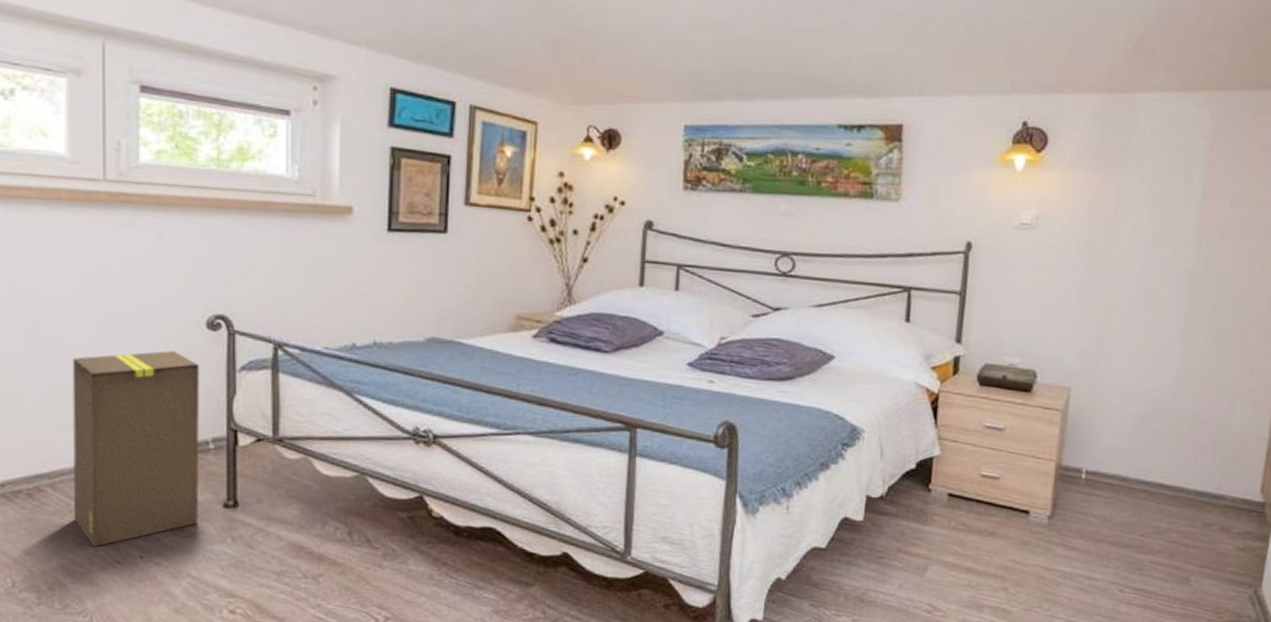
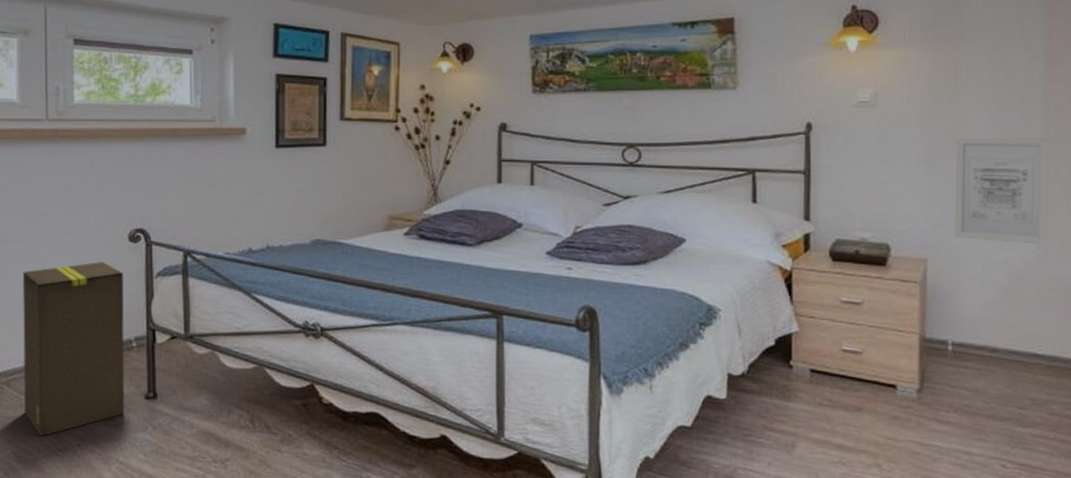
wall art: none [1099,267,1197,378] -> present [955,138,1049,245]

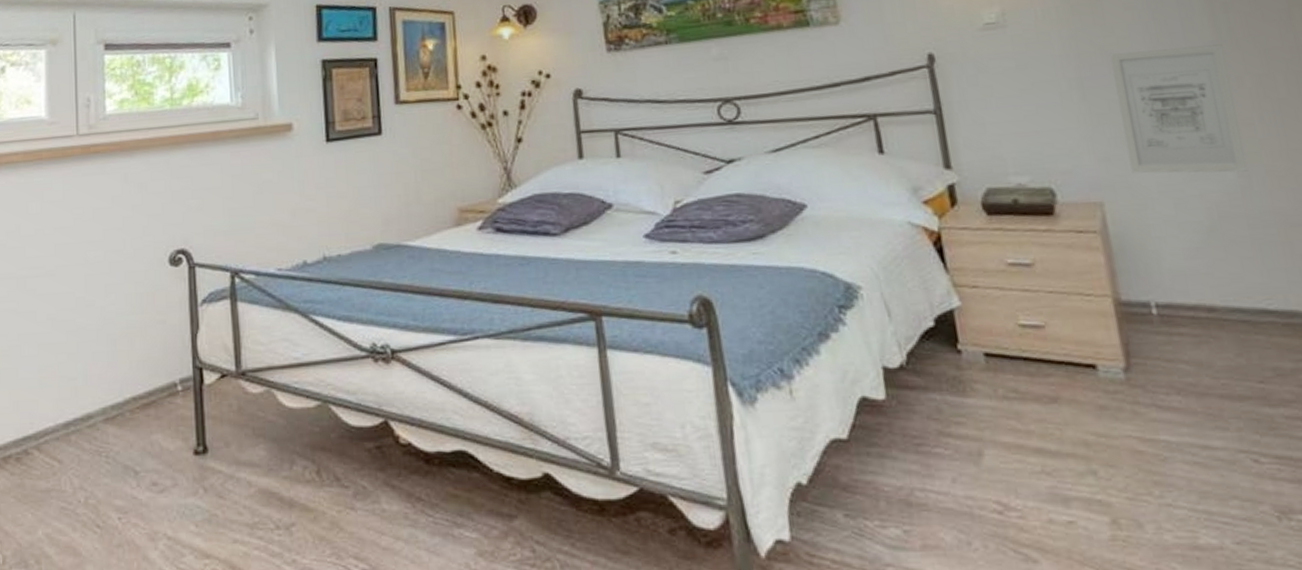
cardboard box: present [23,262,125,437] -> none [54,292,171,511]

